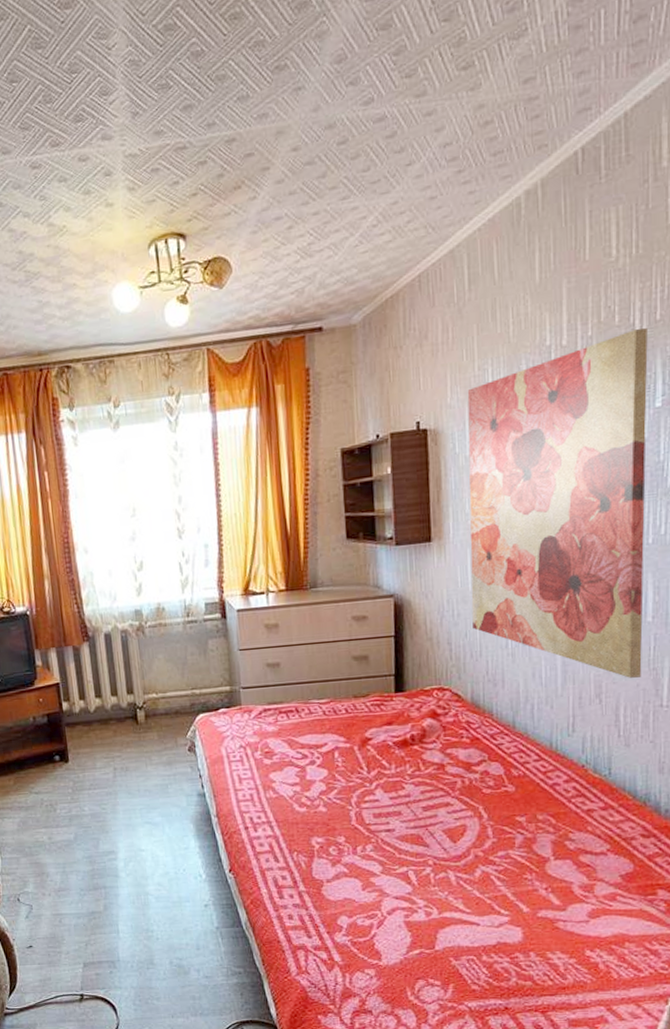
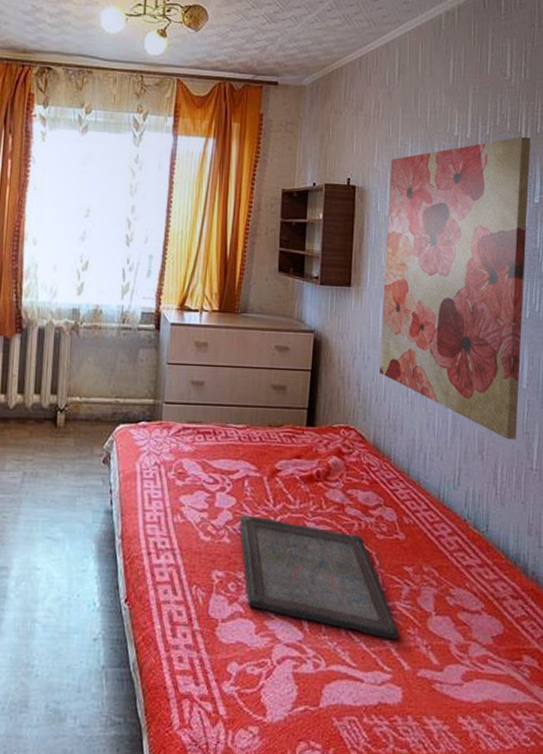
serving tray: none [334,784,516,885] -> present [240,515,400,639]

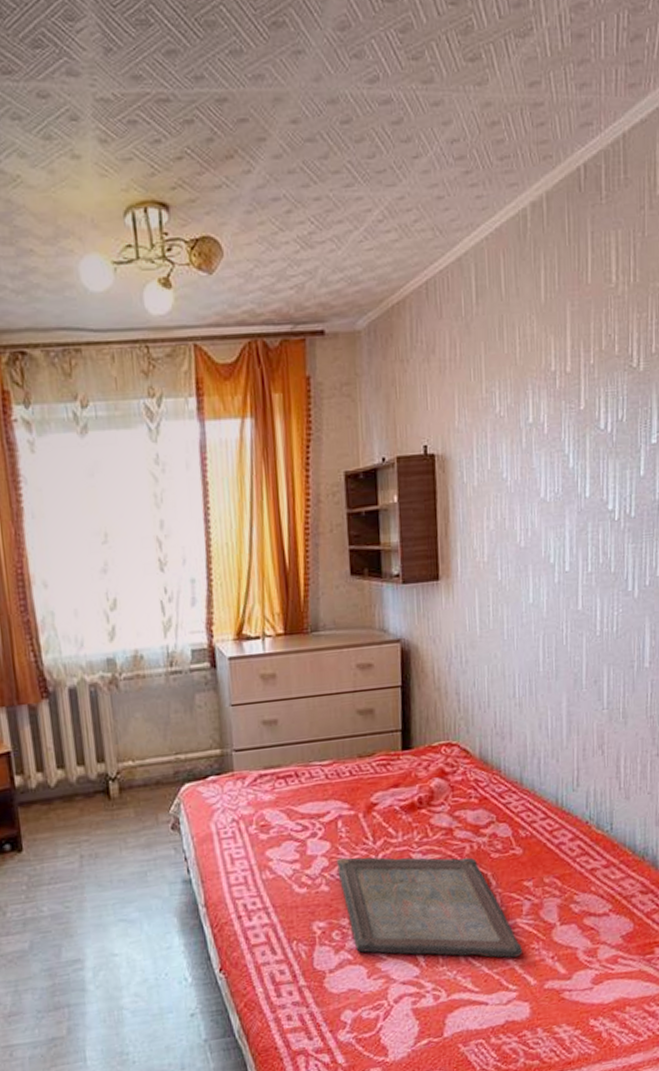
wall art: present [380,137,530,439] -> none [475,361,645,727]

